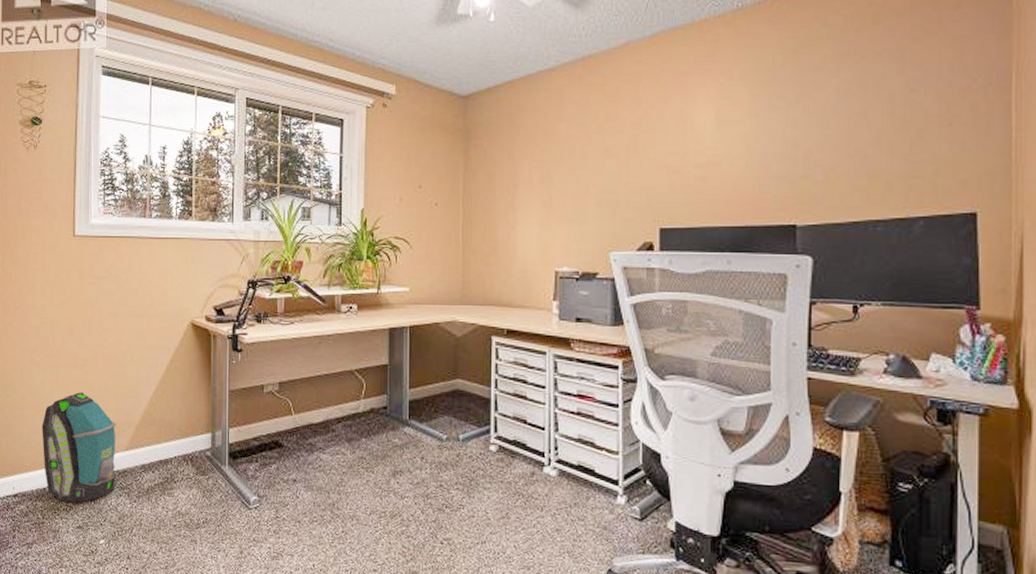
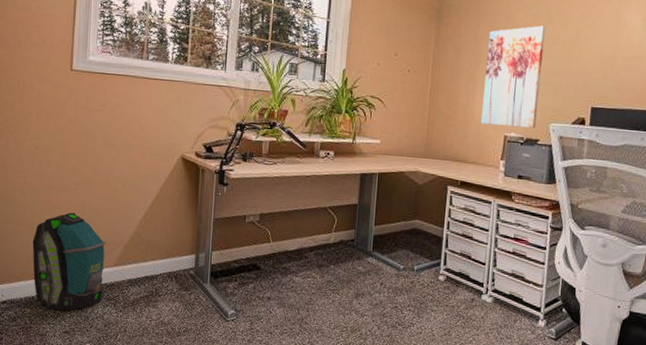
wall art: none [525,136,594,259] -> present [480,25,545,128]

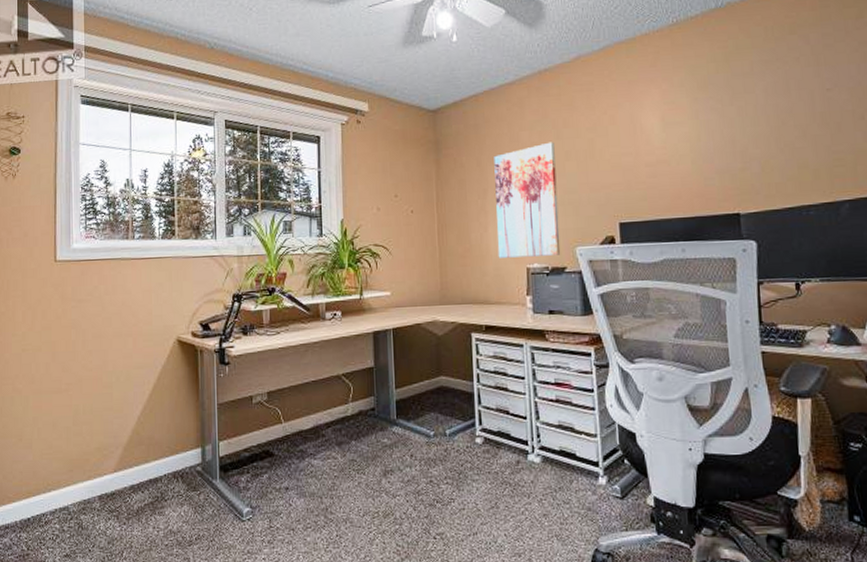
backpack: present [32,212,106,311] -> none [25,417,104,531]

